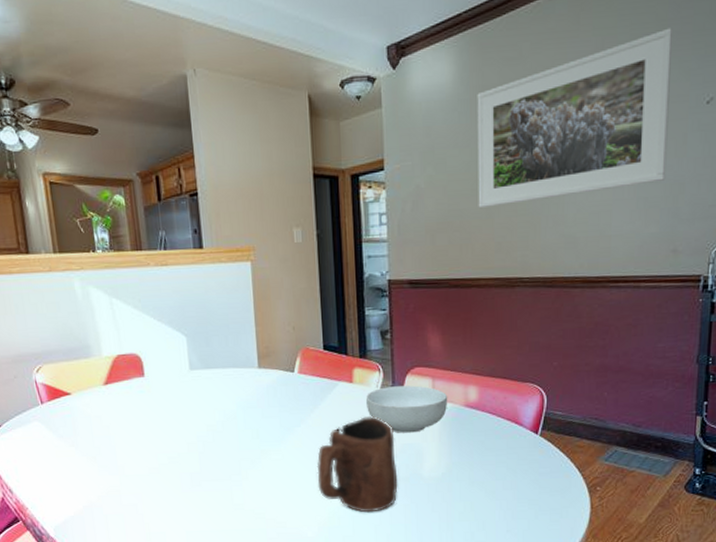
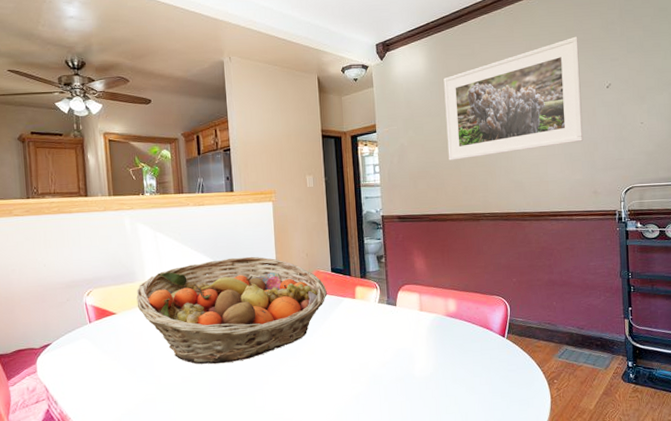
fruit basket: none [92,329,318,455] -> present [136,256,327,365]
mug: present [317,416,398,513] -> none [327,326,395,410]
cereal bowl: present [366,385,448,433] -> none [367,300,433,340]

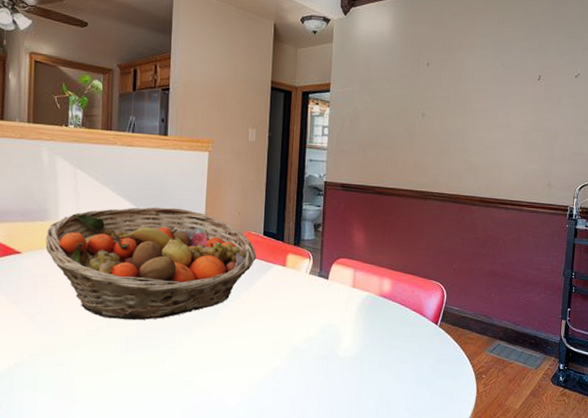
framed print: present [443,36,584,160] -> none [402,19,553,133]

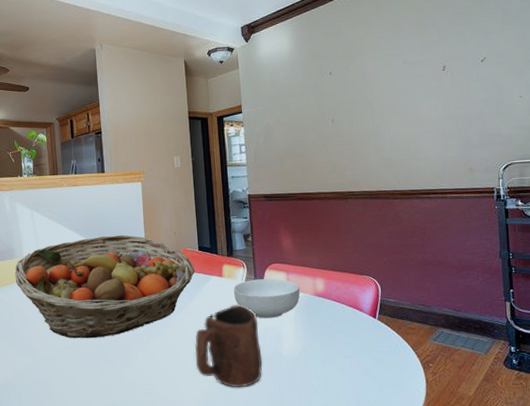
mug: none [244,298,318,386] -> present [194,304,263,388]
cereal bowl: none [296,273,366,316] -> present [234,278,300,319]

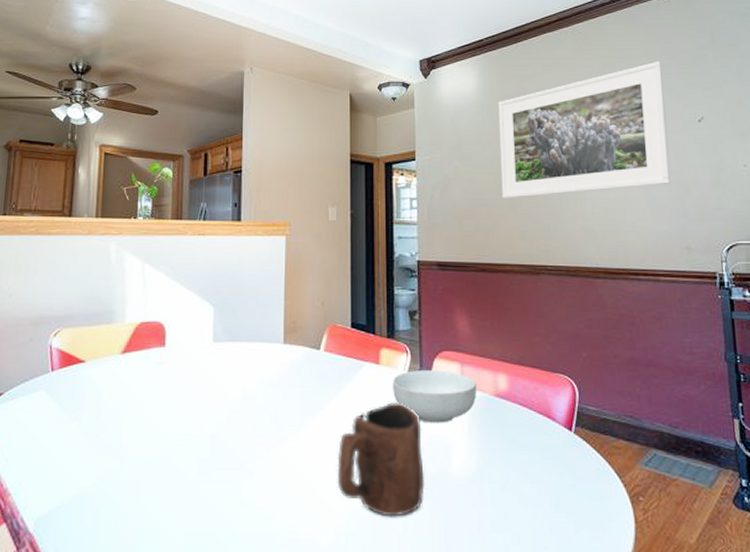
fruit basket: present [15,234,195,339] -> none [111,301,344,437]
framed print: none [309,10,457,139] -> present [498,61,671,198]

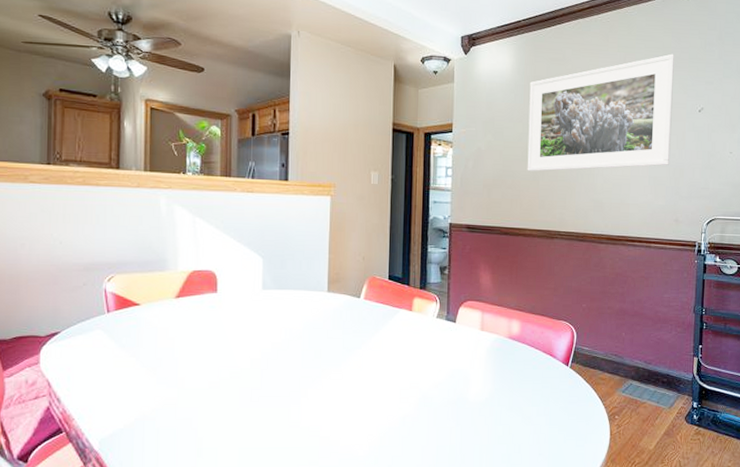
mug: present [337,402,424,517] -> none [372,343,446,433]
cereal bowl: present [393,370,477,423] -> none [423,316,495,360]

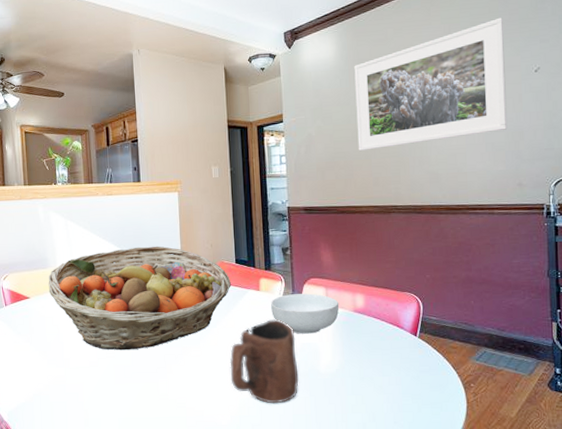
fruit basket: none [165,253,382,371] -> present [48,246,231,351]
mug: none [372,343,446,433] -> present [230,319,299,404]
cereal bowl: none [423,316,495,360] -> present [271,293,339,334]

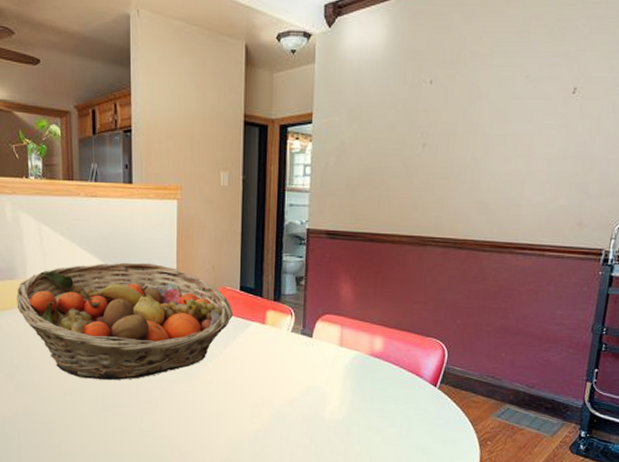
mug: present [230,319,299,404] -> none [224,357,301,449]
cereal bowl: present [271,293,339,334] -> none [277,330,355,376]
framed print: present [354,17,508,151] -> none [398,11,597,167]

